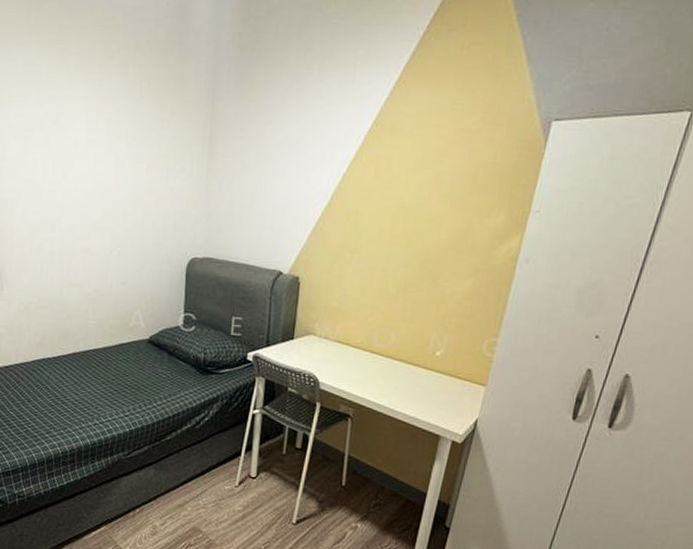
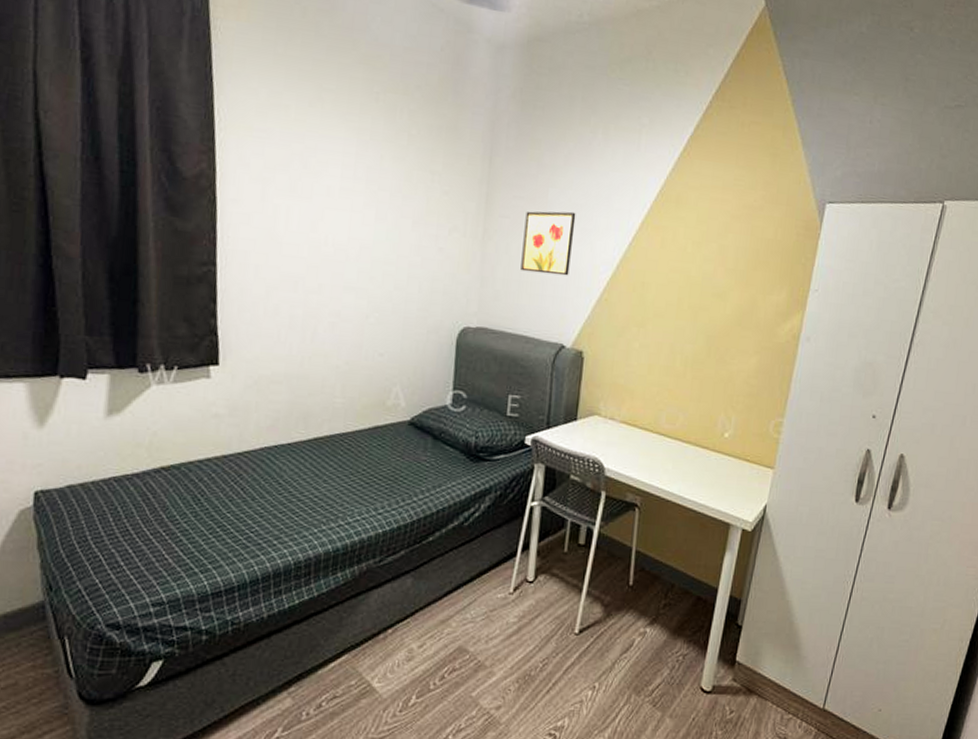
wall art: none [241,147,293,208] -> present [520,211,576,276]

